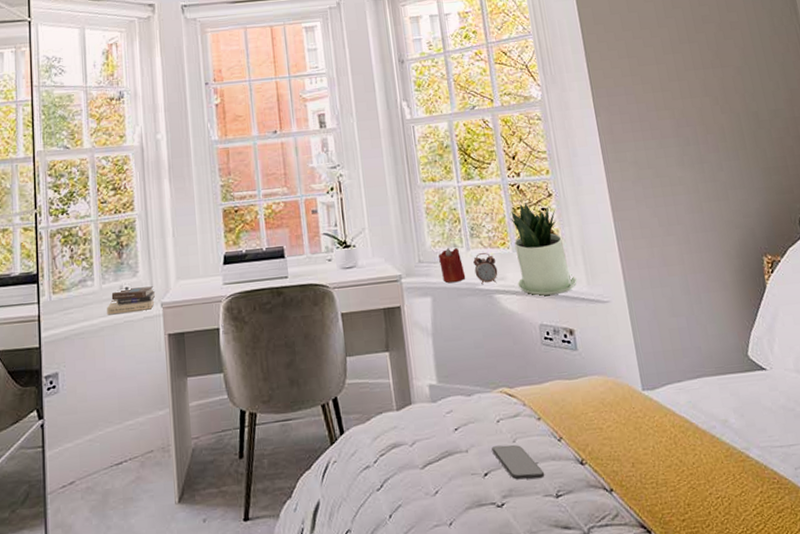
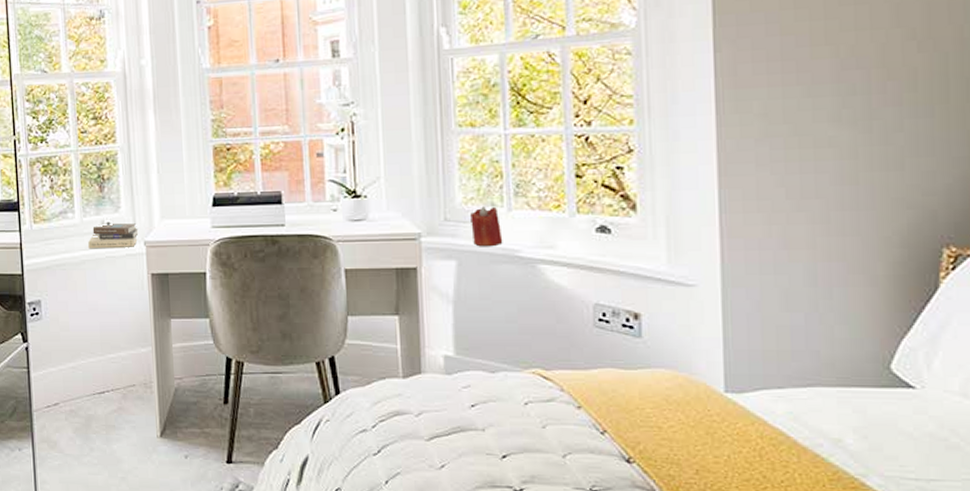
alarm clock: present [473,253,498,285] -> none [515,215,546,252]
smartphone: present [492,445,545,480] -> none [515,429,579,470]
planter: present [510,203,577,296] -> none [571,159,653,272]

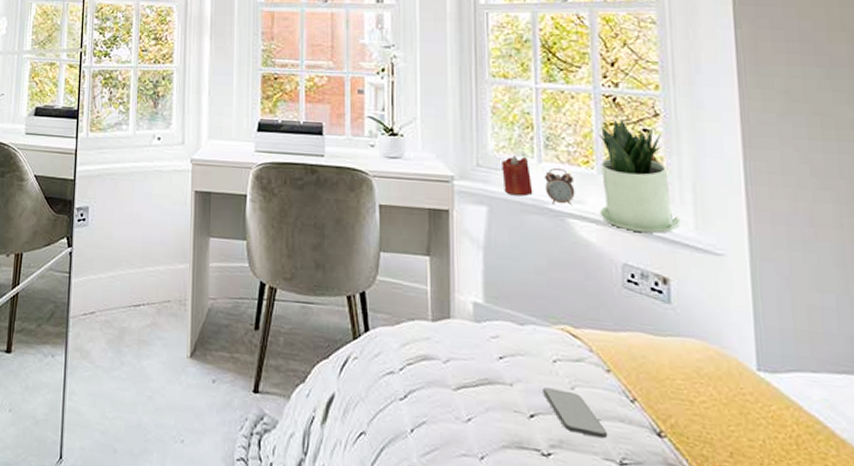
books: present [88,223,139,249] -> none [138,137,187,164]
alarm clock: none [515,215,546,252] -> present [545,168,575,206]
smartphone: none [515,429,579,470] -> present [543,387,608,439]
planter: none [571,159,653,272] -> present [599,119,681,233]

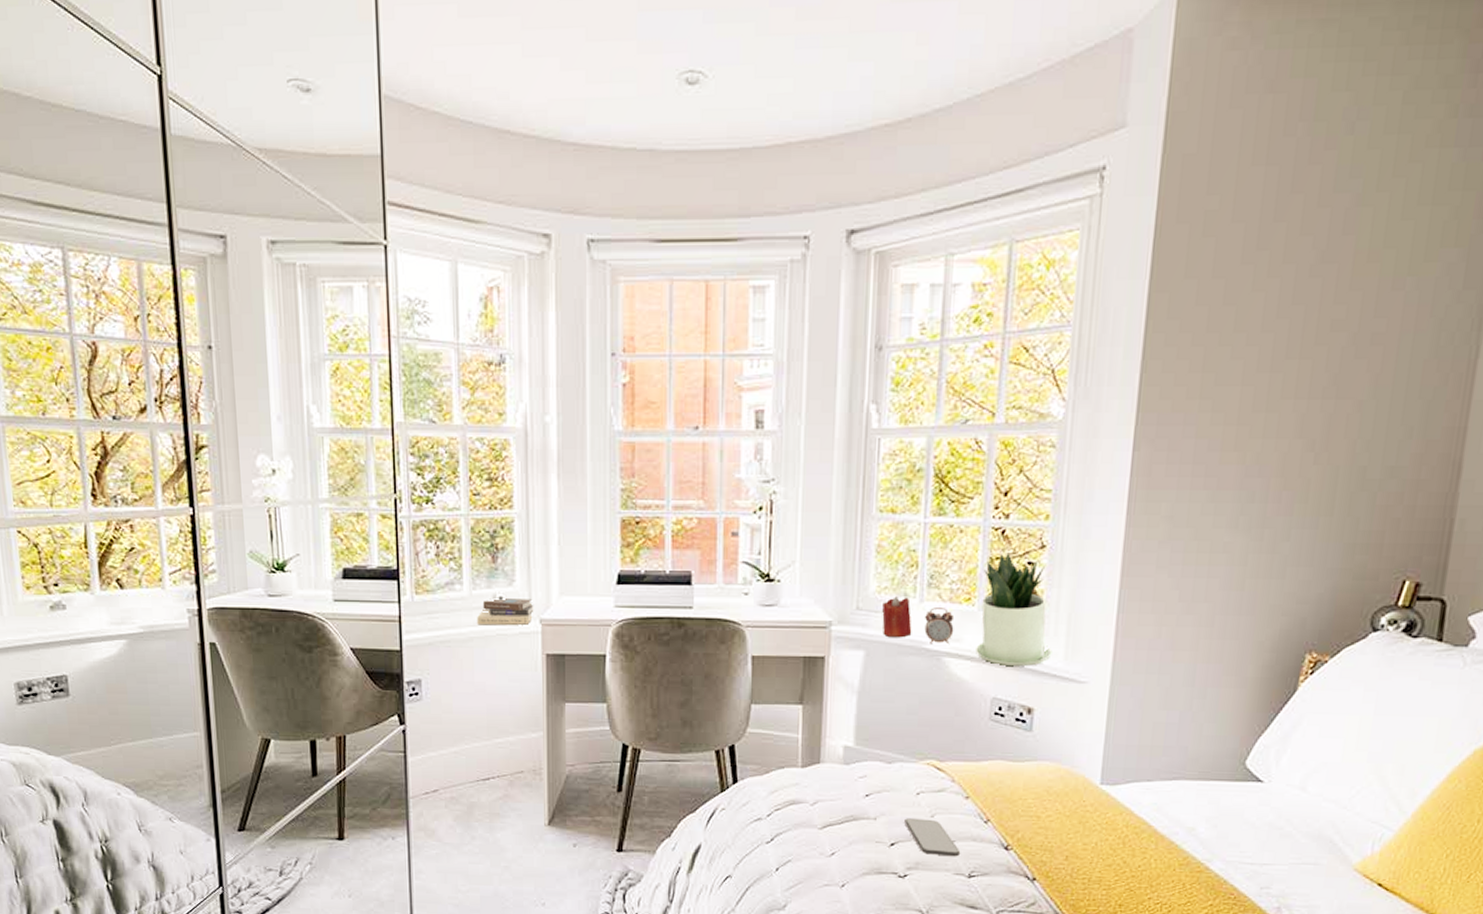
books: none [138,137,187,164] -> present [477,597,534,626]

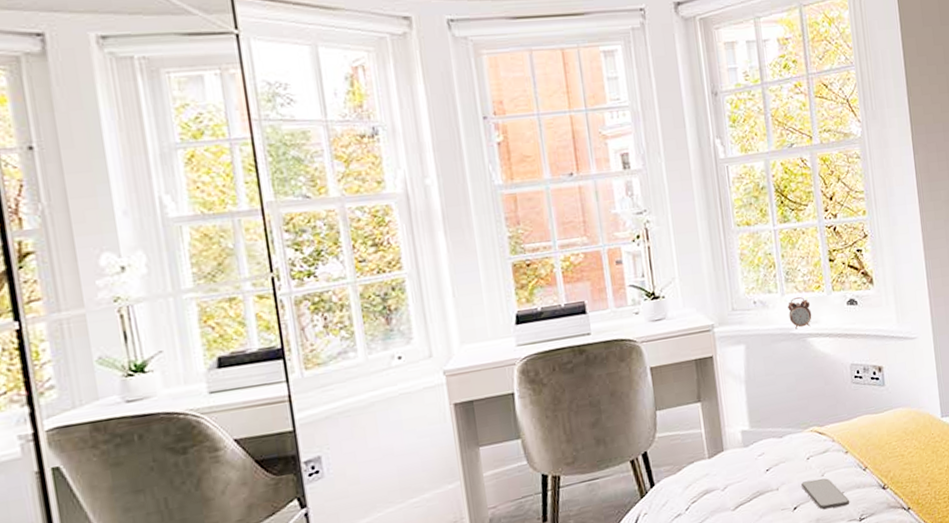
books: present [477,597,534,626] -> none [376,353,436,389]
candle: present [882,596,912,638] -> none [752,293,780,330]
planter: present [976,553,1052,667] -> none [826,245,888,337]

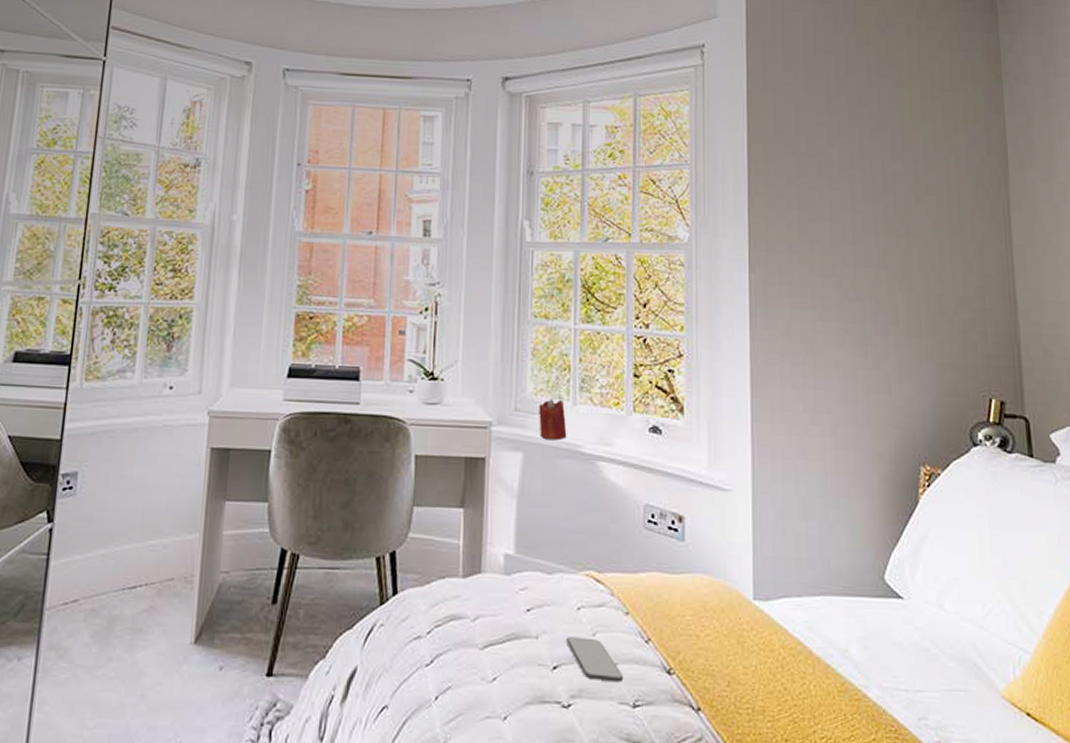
candle: none [752,293,780,330] -> present [539,399,567,441]
alarm clock: present [788,297,812,330] -> none [578,411,606,449]

